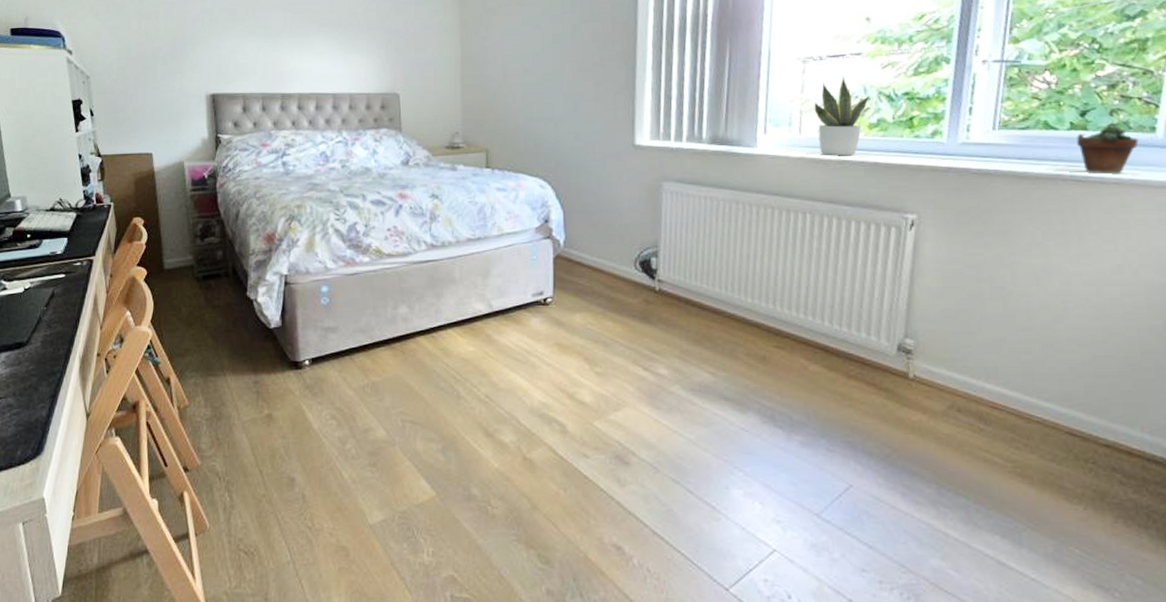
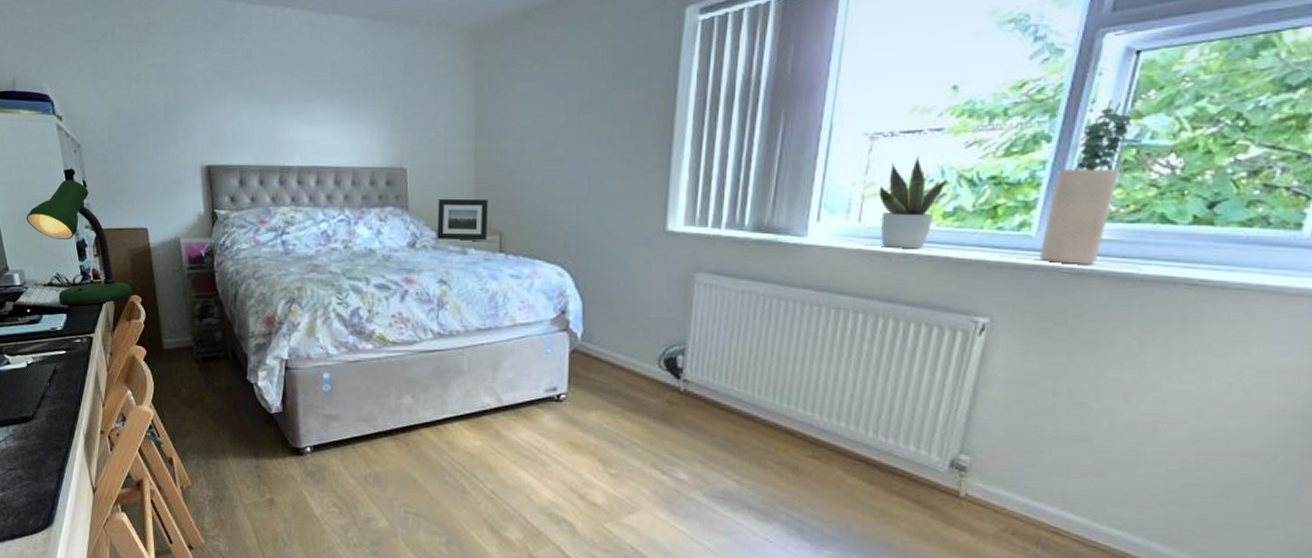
desk lamp: none [31,109,135,229] -> present [26,180,132,306]
picture frame: none [429,120,475,158] -> present [437,198,488,241]
vase: none [951,28,1012,166] -> present [1039,100,1133,264]
succulent plant: present [1076,110,1139,175] -> none [1199,201,1278,279]

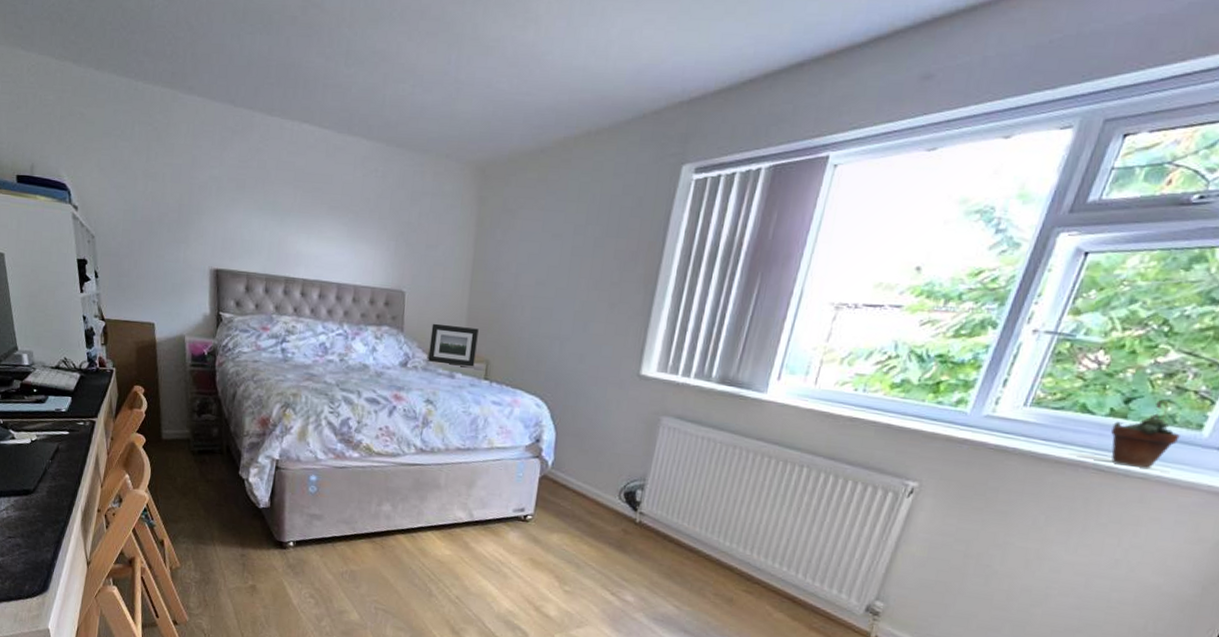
desk lamp: present [26,180,132,306] -> none [37,268,136,391]
potted plant: present [879,156,948,249] -> none [832,328,900,415]
vase: present [1039,100,1133,264] -> none [970,295,1072,444]
succulent plant: none [1199,201,1278,279] -> present [1111,400,1180,470]

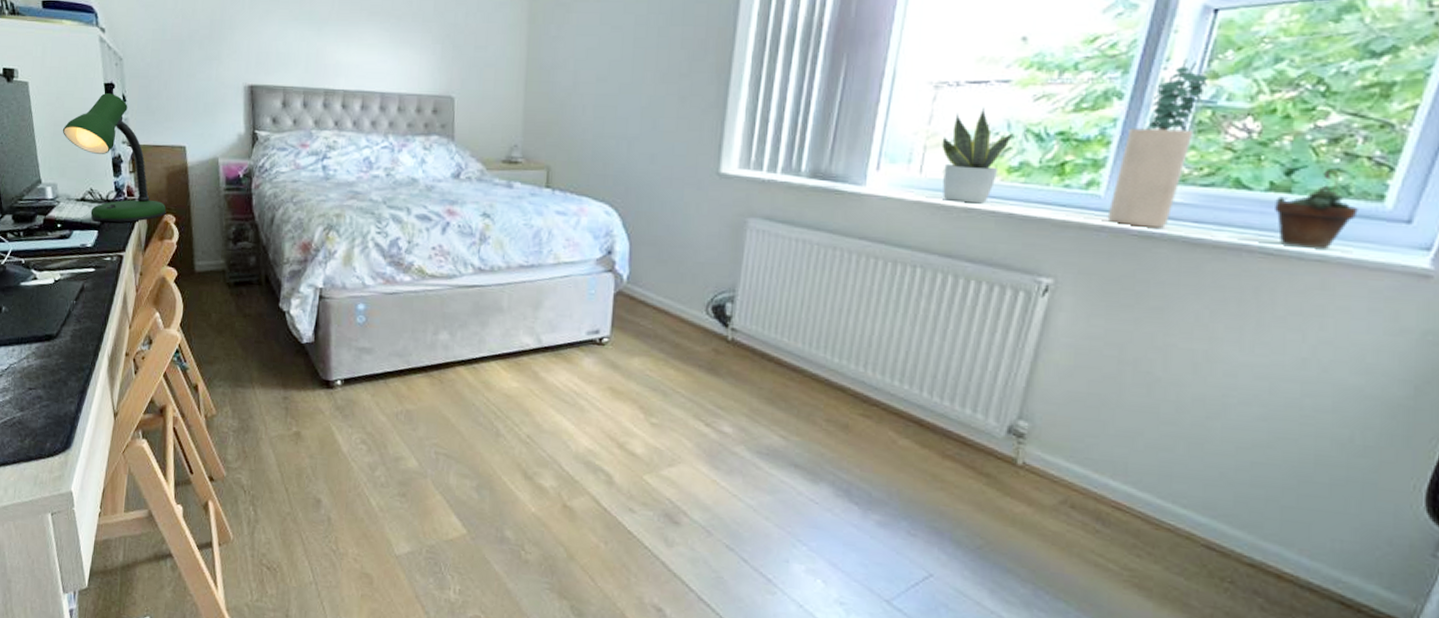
desk lamp: none [37,268,136,391] -> present [62,93,167,223]
picture frame: present [428,323,479,367] -> none [482,129,537,175]
potted plant: none [832,328,900,415] -> present [942,107,1014,204]
vase: none [970,295,1072,444] -> present [1107,58,1209,228]

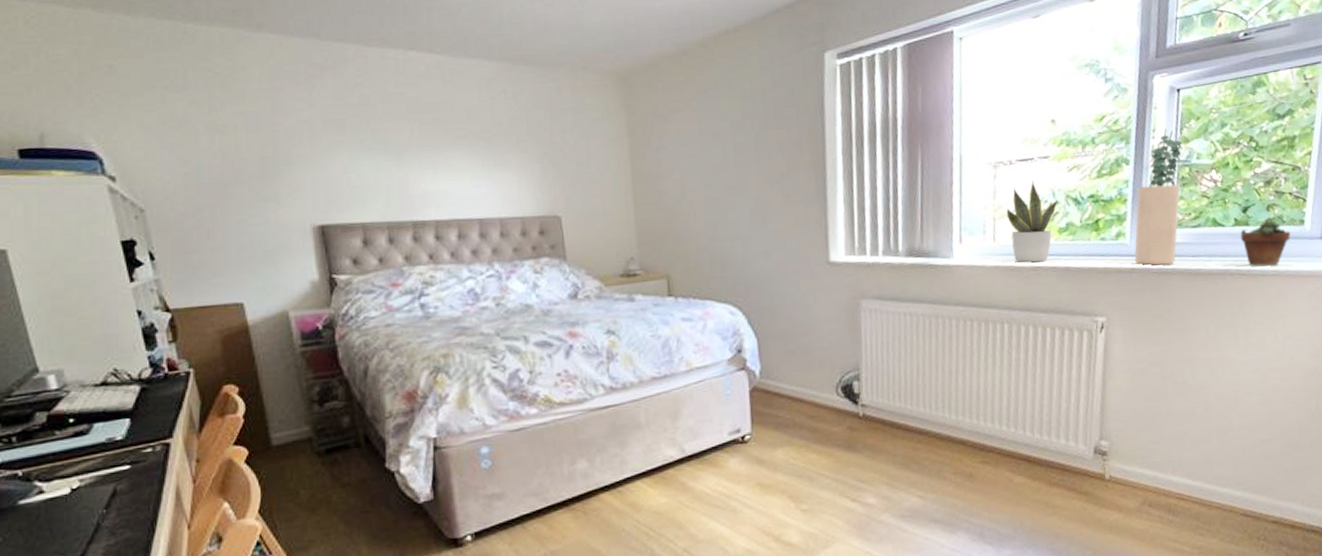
desk lamp: present [62,93,167,223] -> none [64,252,225,408]

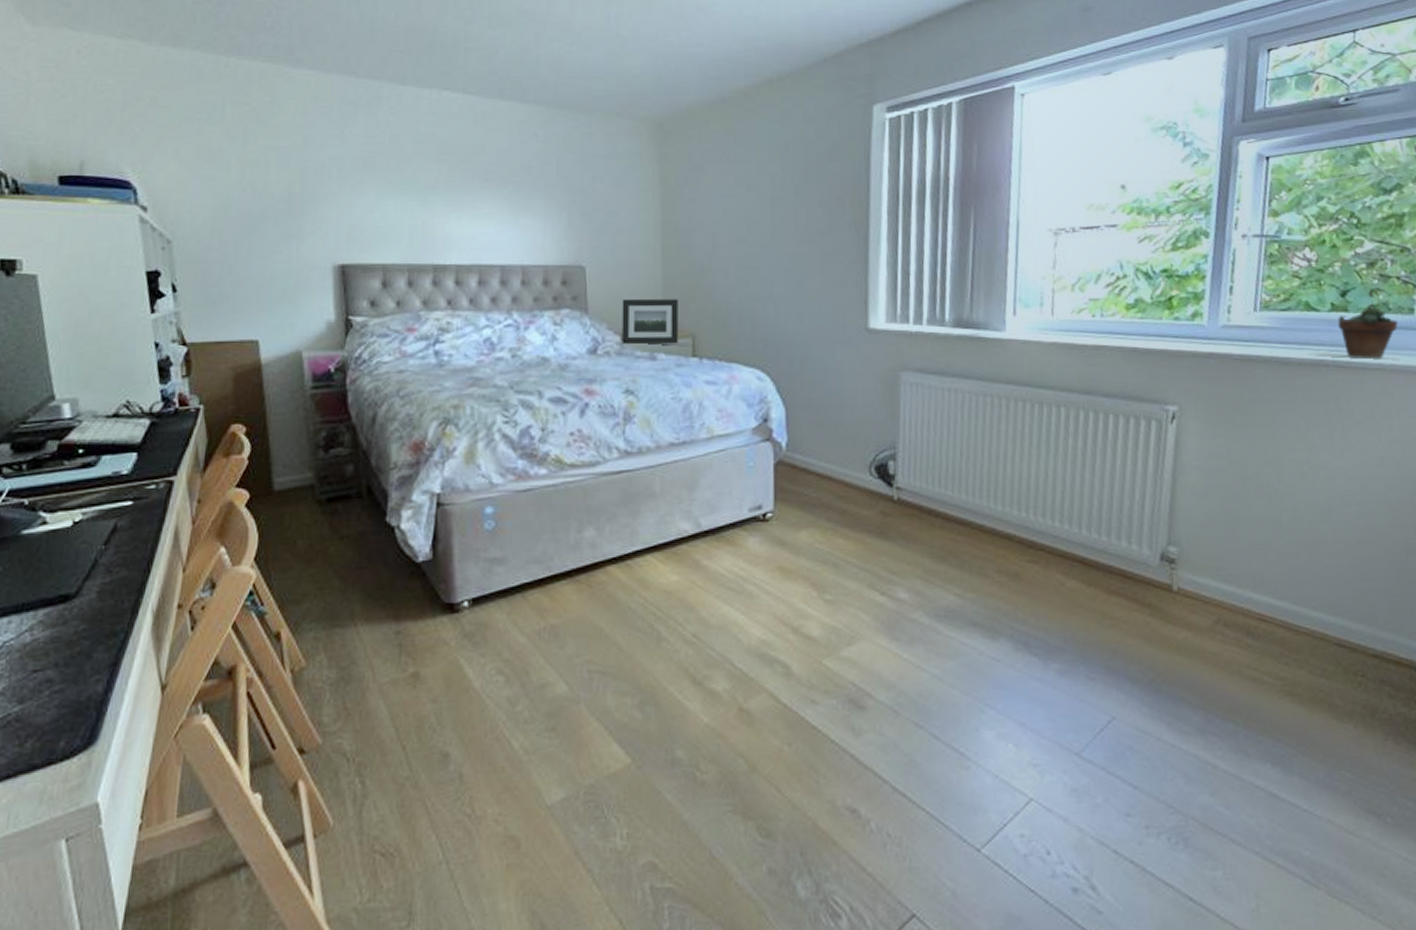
picture frame: none [598,243,655,288] -> present [622,298,679,345]
potted plant: present [1006,180,1059,264] -> none [1067,250,1127,341]
vase: present [1134,129,1183,266] -> none [1212,200,1272,351]

